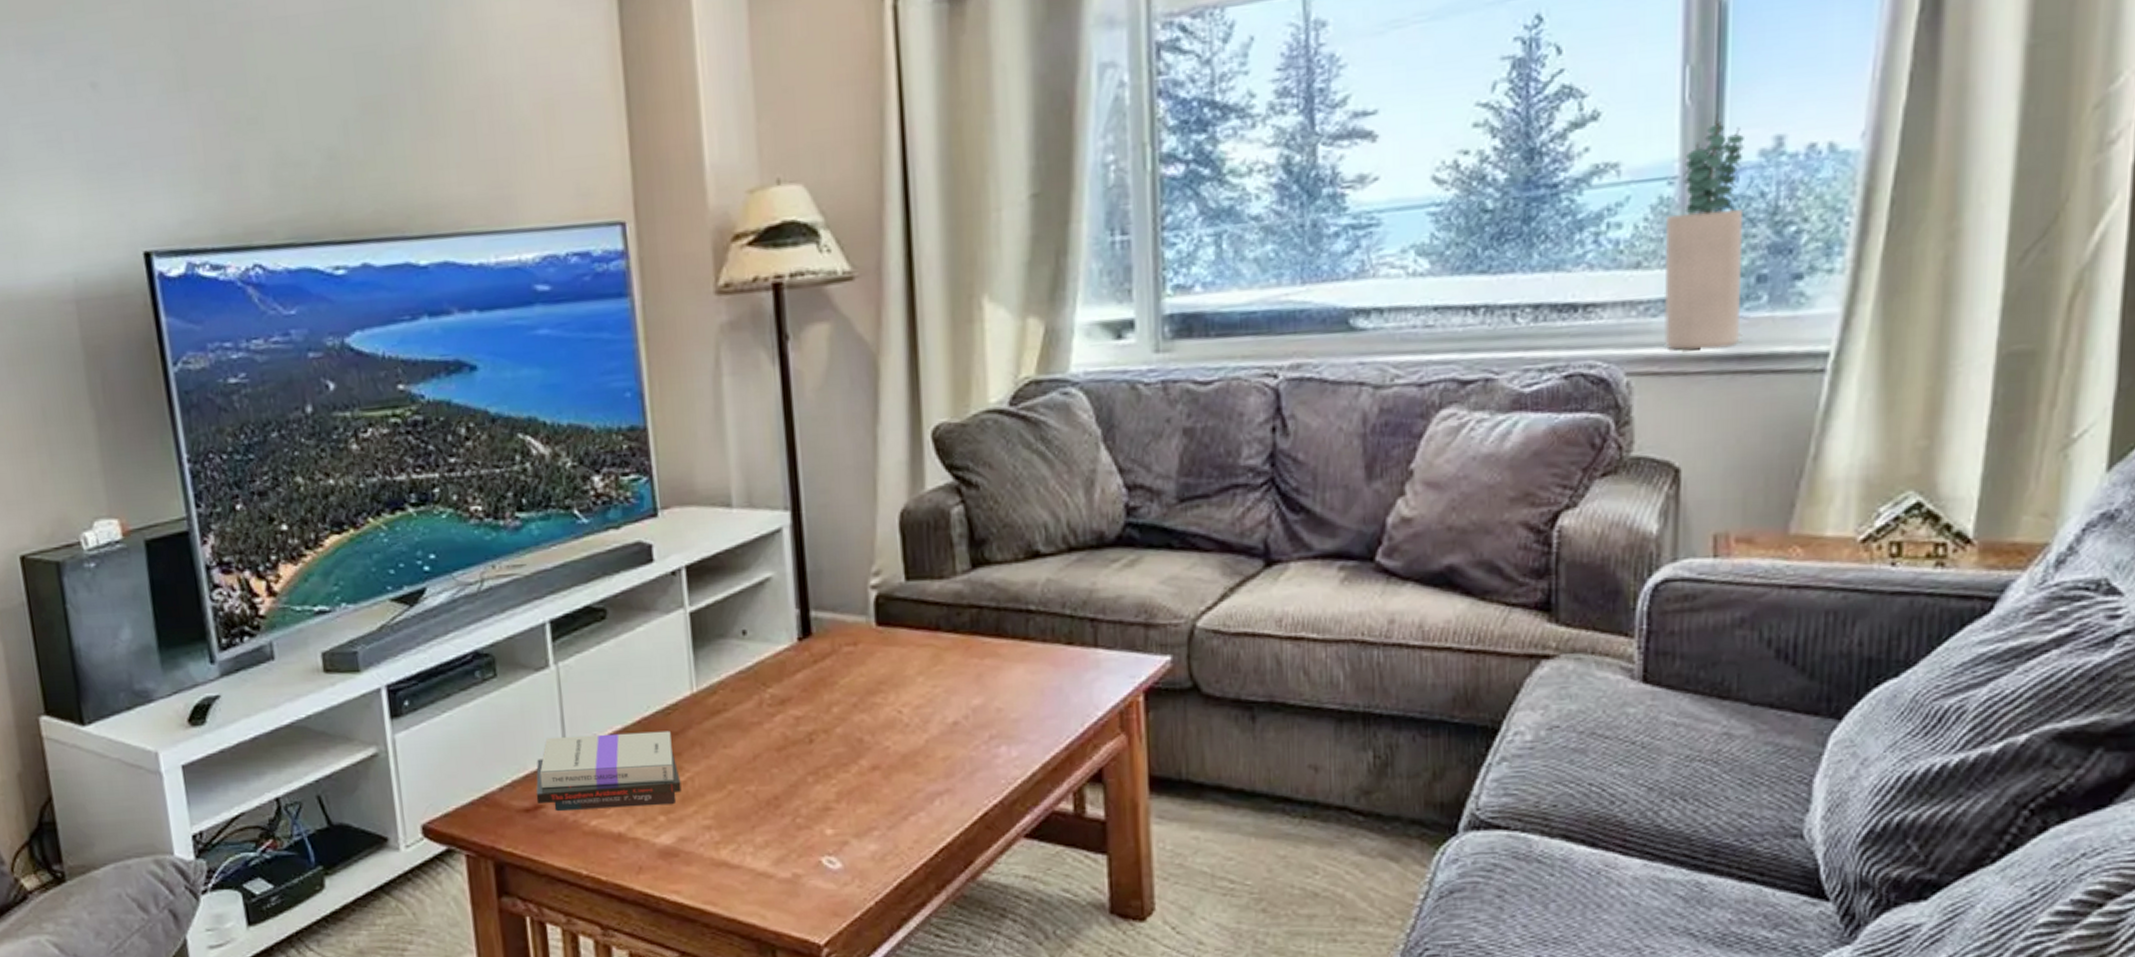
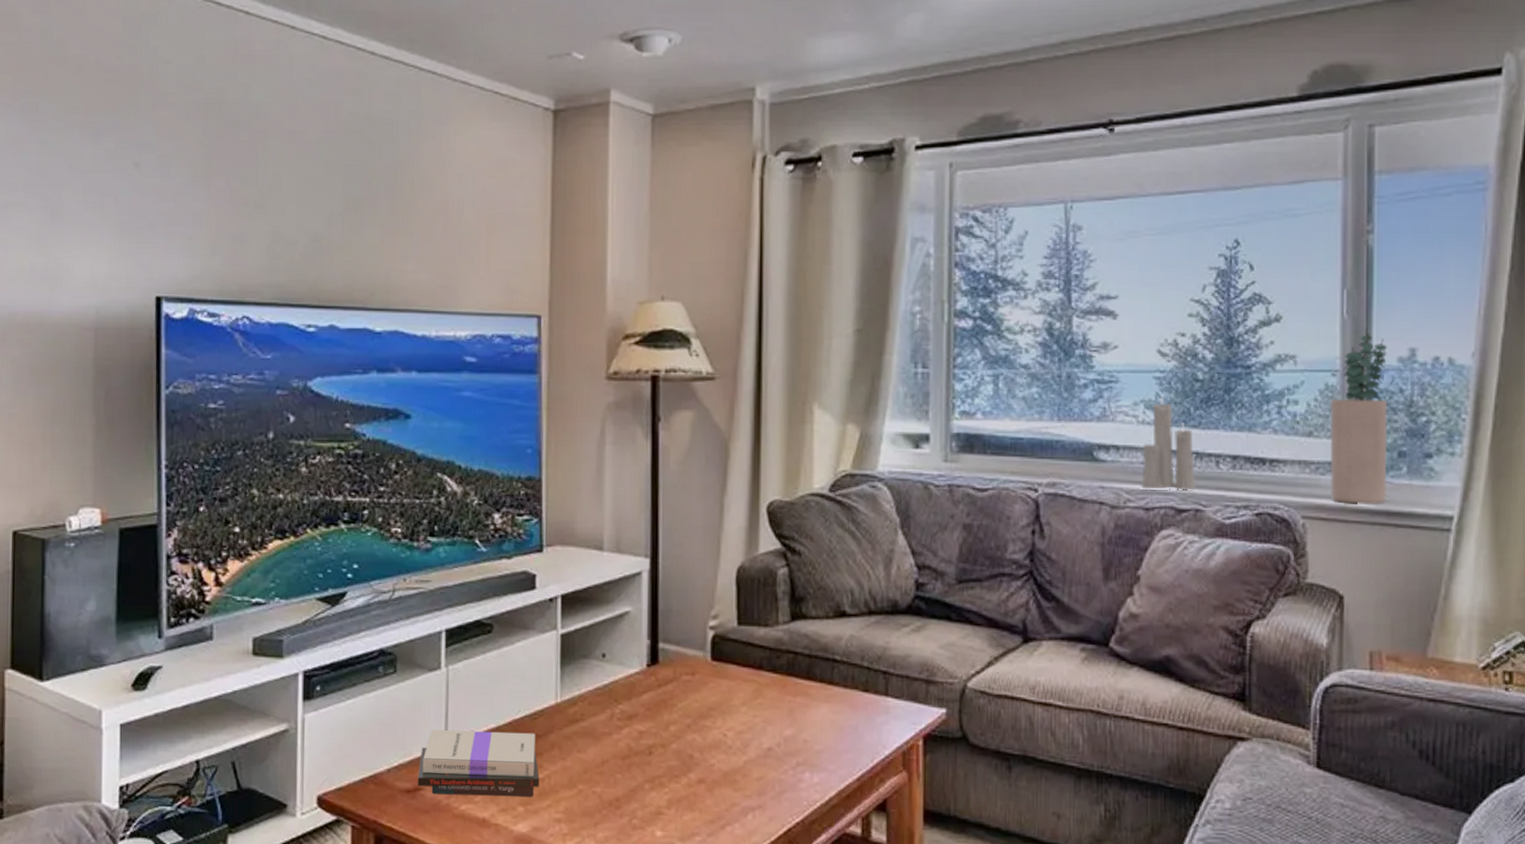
candle: none [1413,235,1485,360] -> present [1141,394,1196,490]

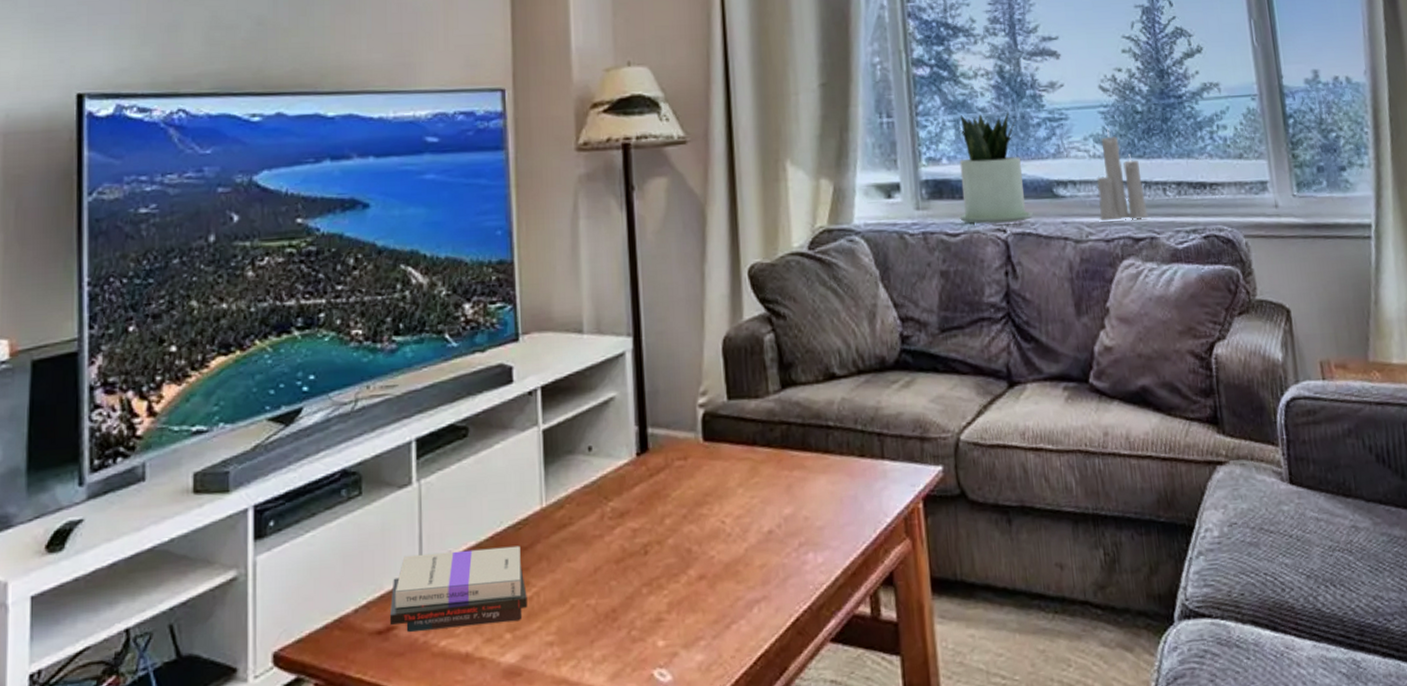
planter: none [988,370,1068,483] -> present [958,111,1033,224]
vase: present [1329,327,1388,506] -> none [1254,53,1313,220]

